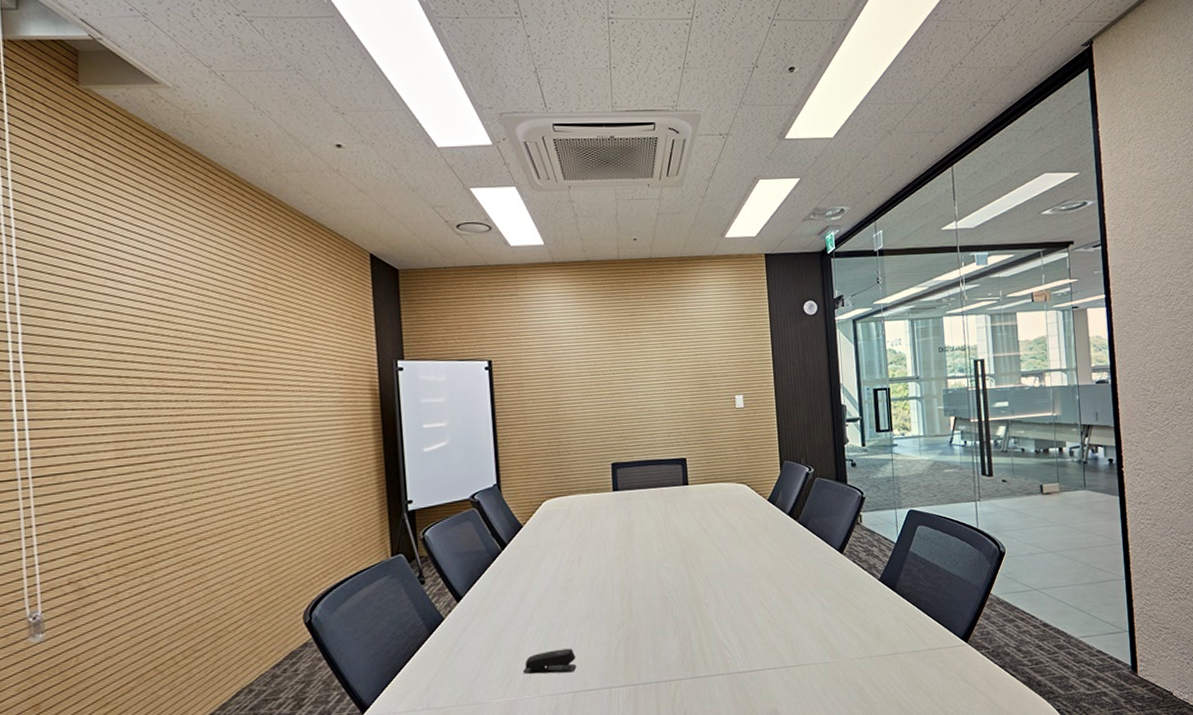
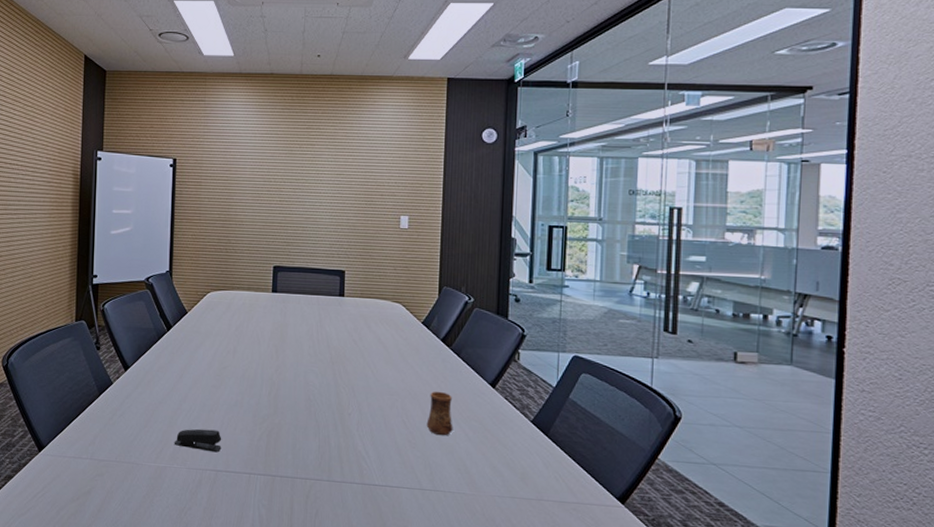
cup: none [783,565,809,610] -> present [426,391,453,436]

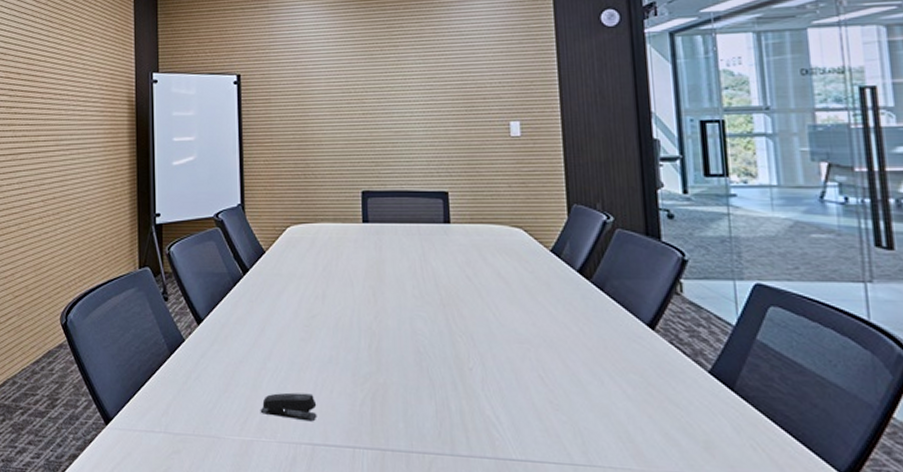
cup: present [426,391,453,436] -> none [570,336,606,394]

